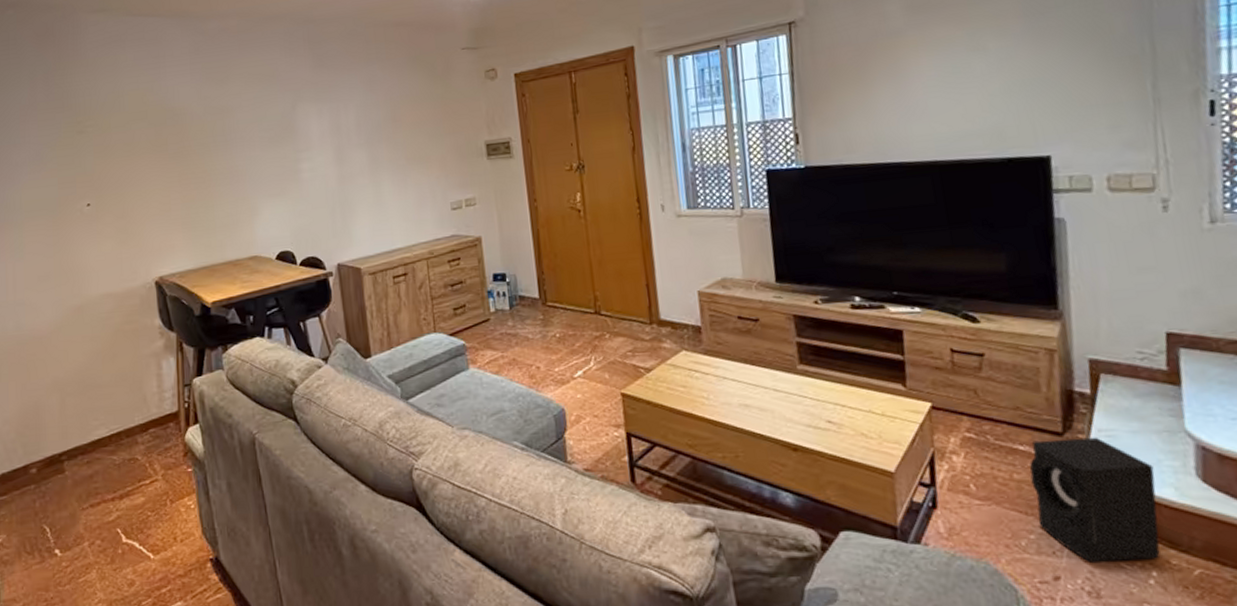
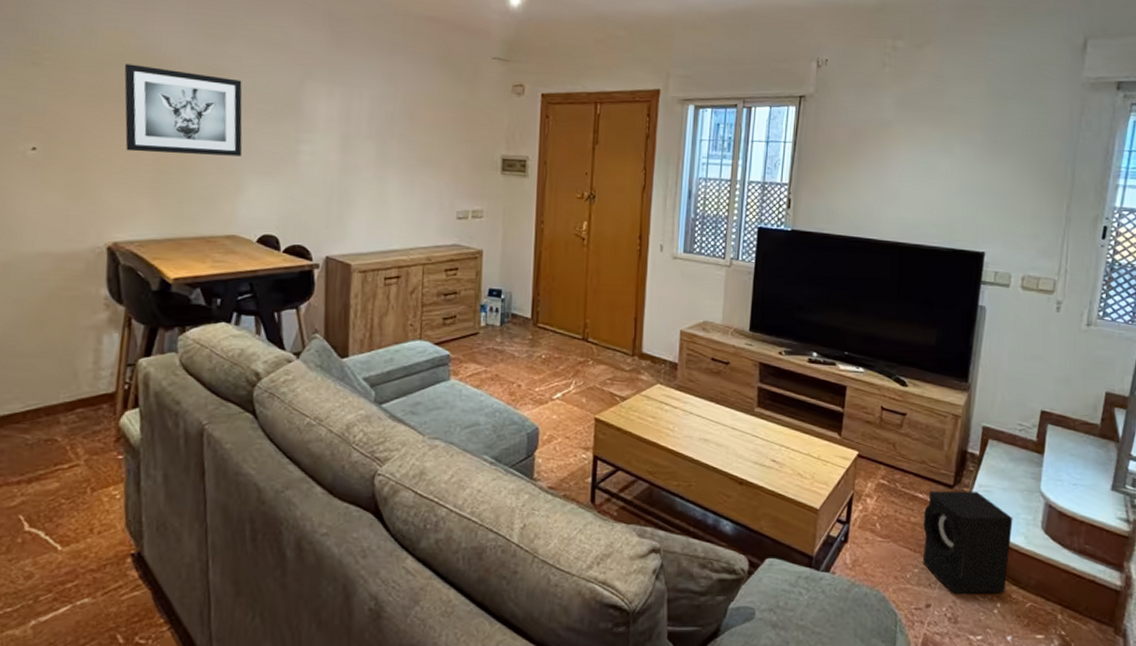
wall art: none [148,114,253,194] -> present [124,64,243,157]

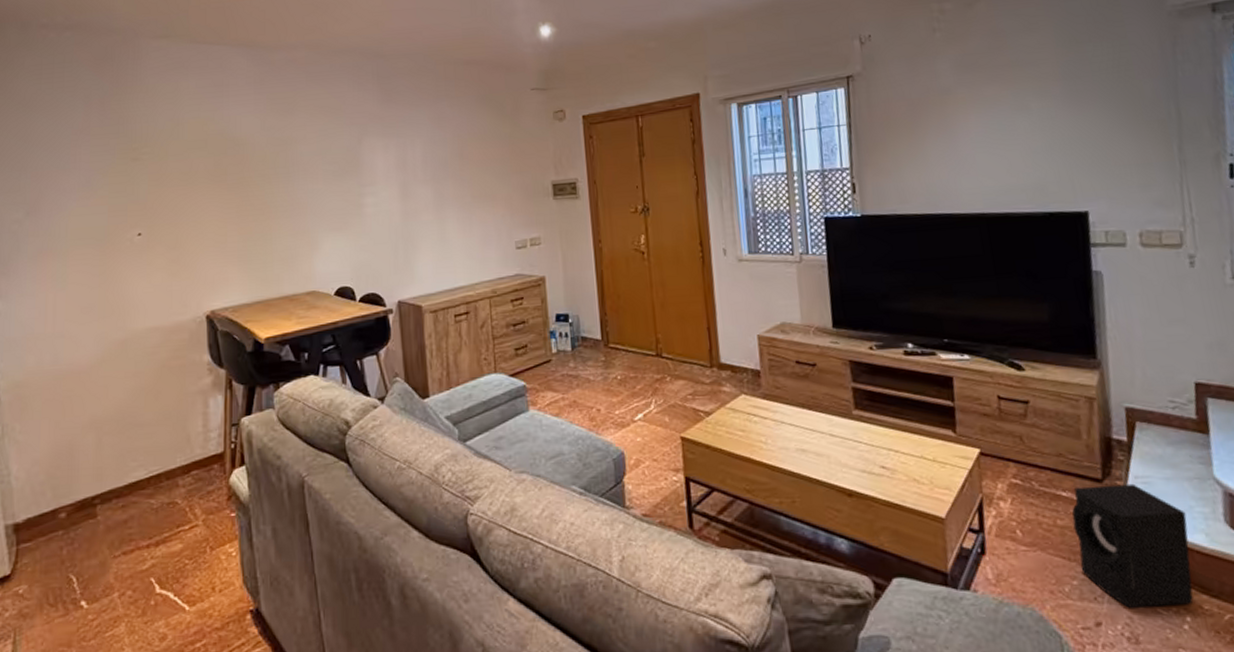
wall art: present [124,64,243,157] -> none [207,146,314,226]

